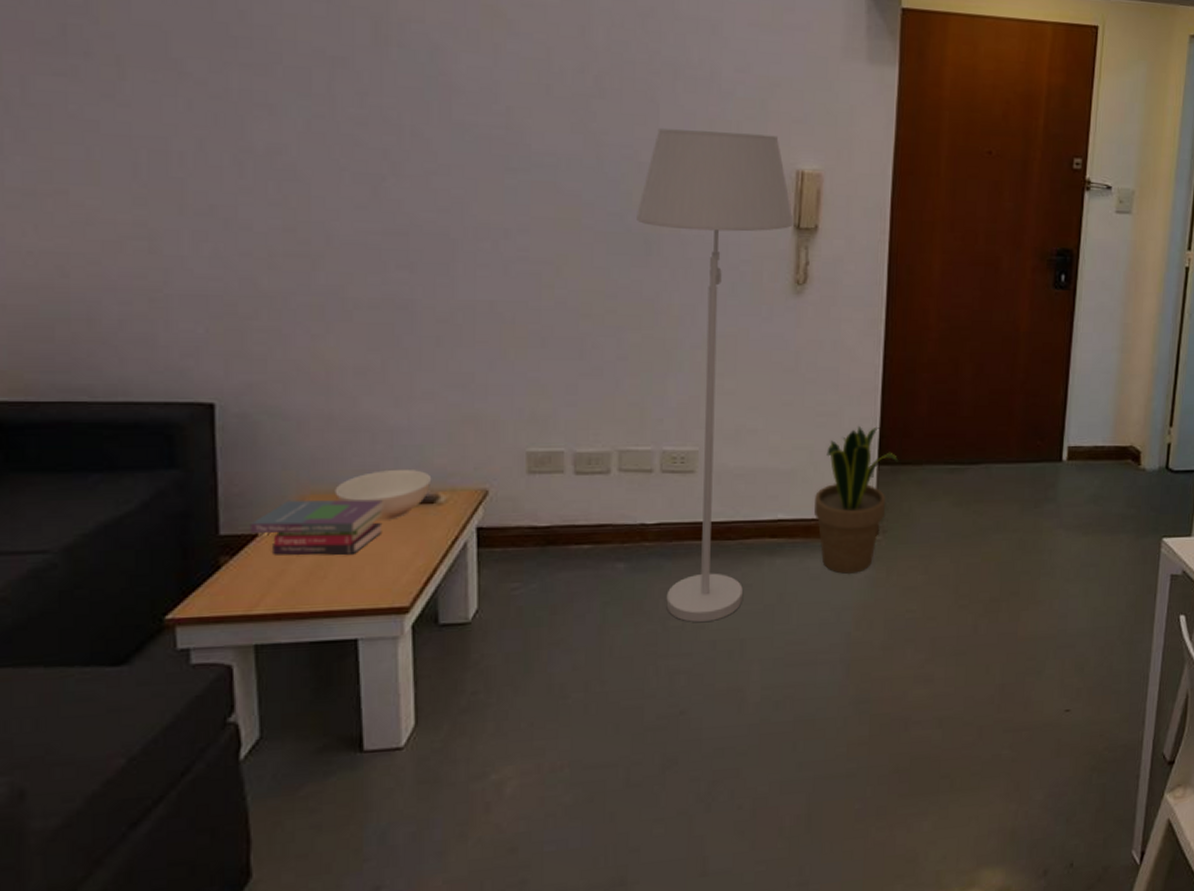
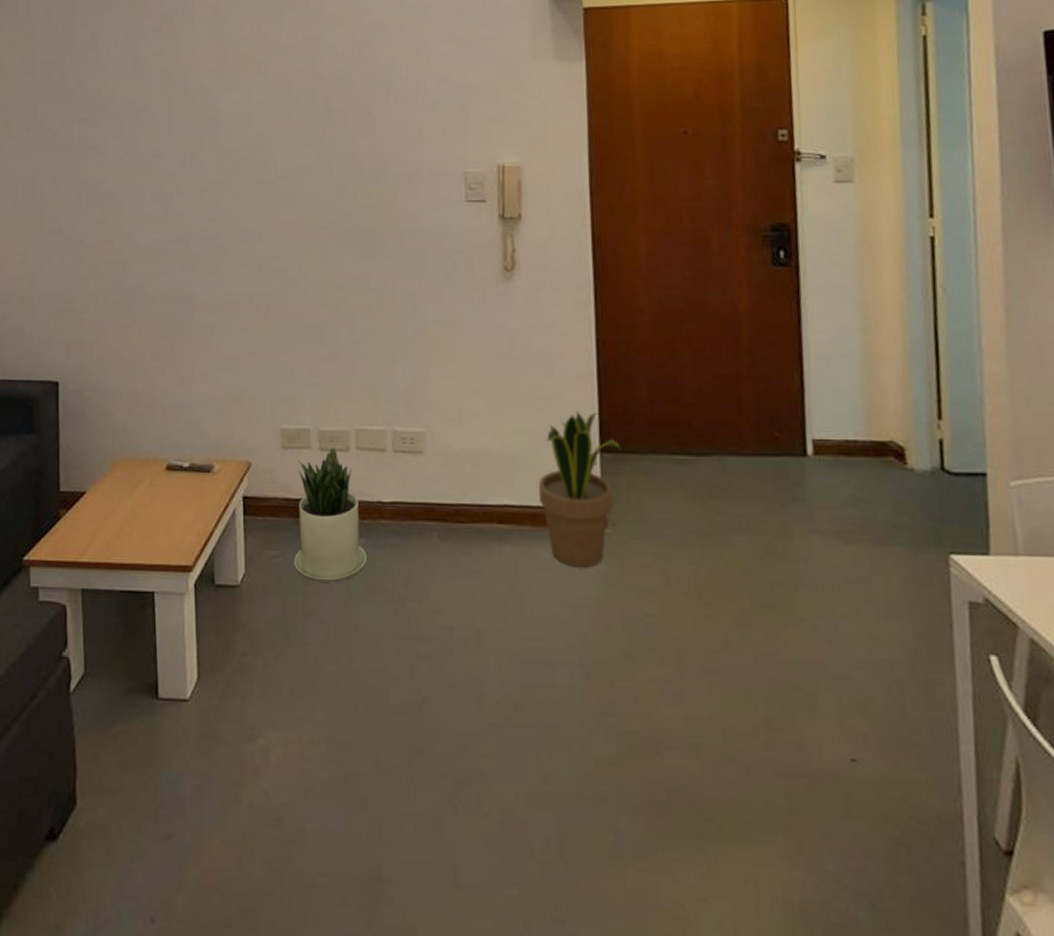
books: present [249,499,385,556] -> none [80,464,173,516]
bowl: present [335,470,432,522] -> none [138,441,208,487]
planter: none [539,469,626,611] -> present [294,447,368,583]
floor lamp: present [637,128,794,623] -> none [362,135,498,607]

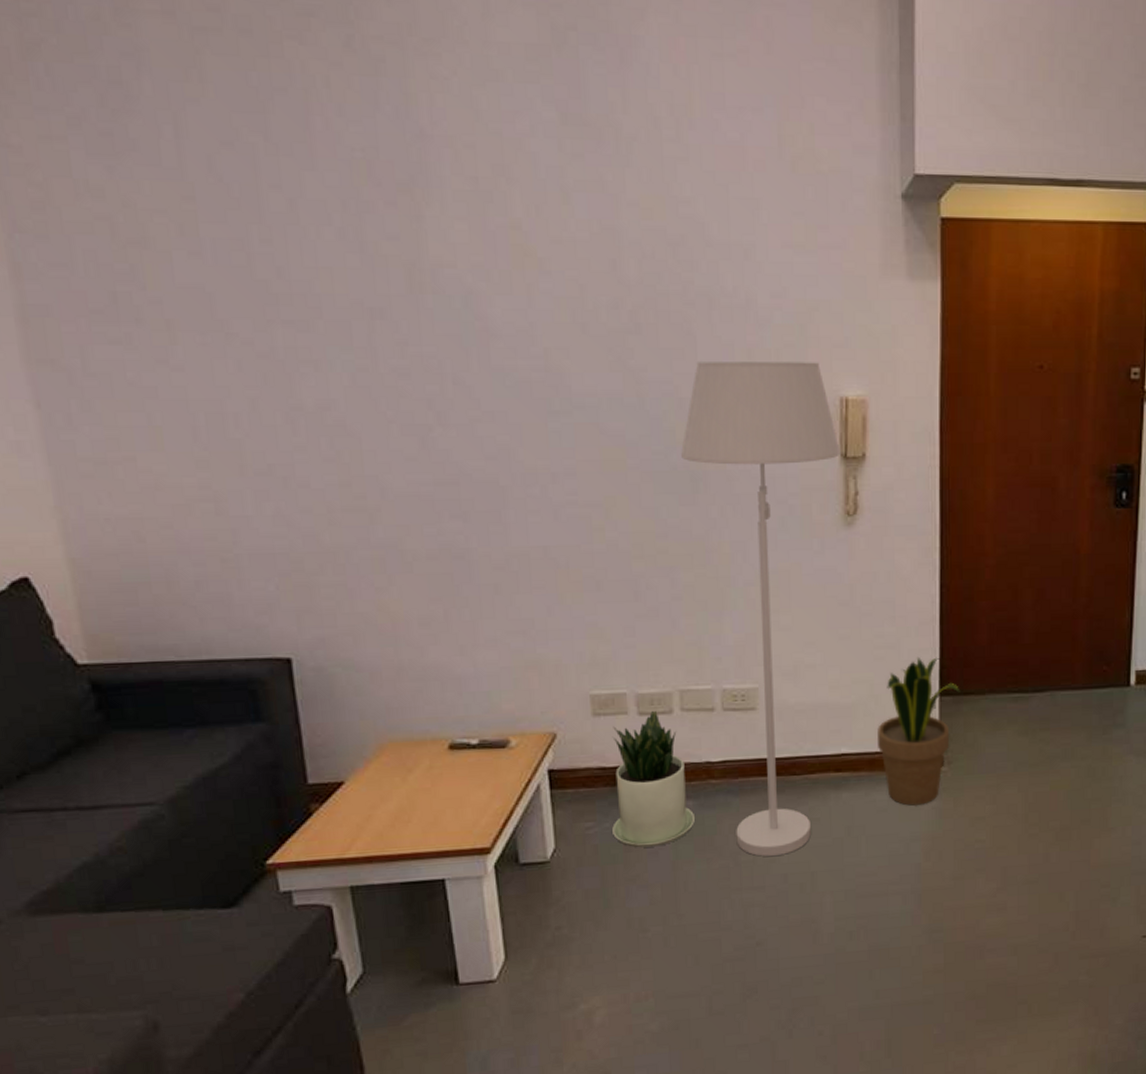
floor lamp: none [362,135,498,607] -> present [681,362,840,857]

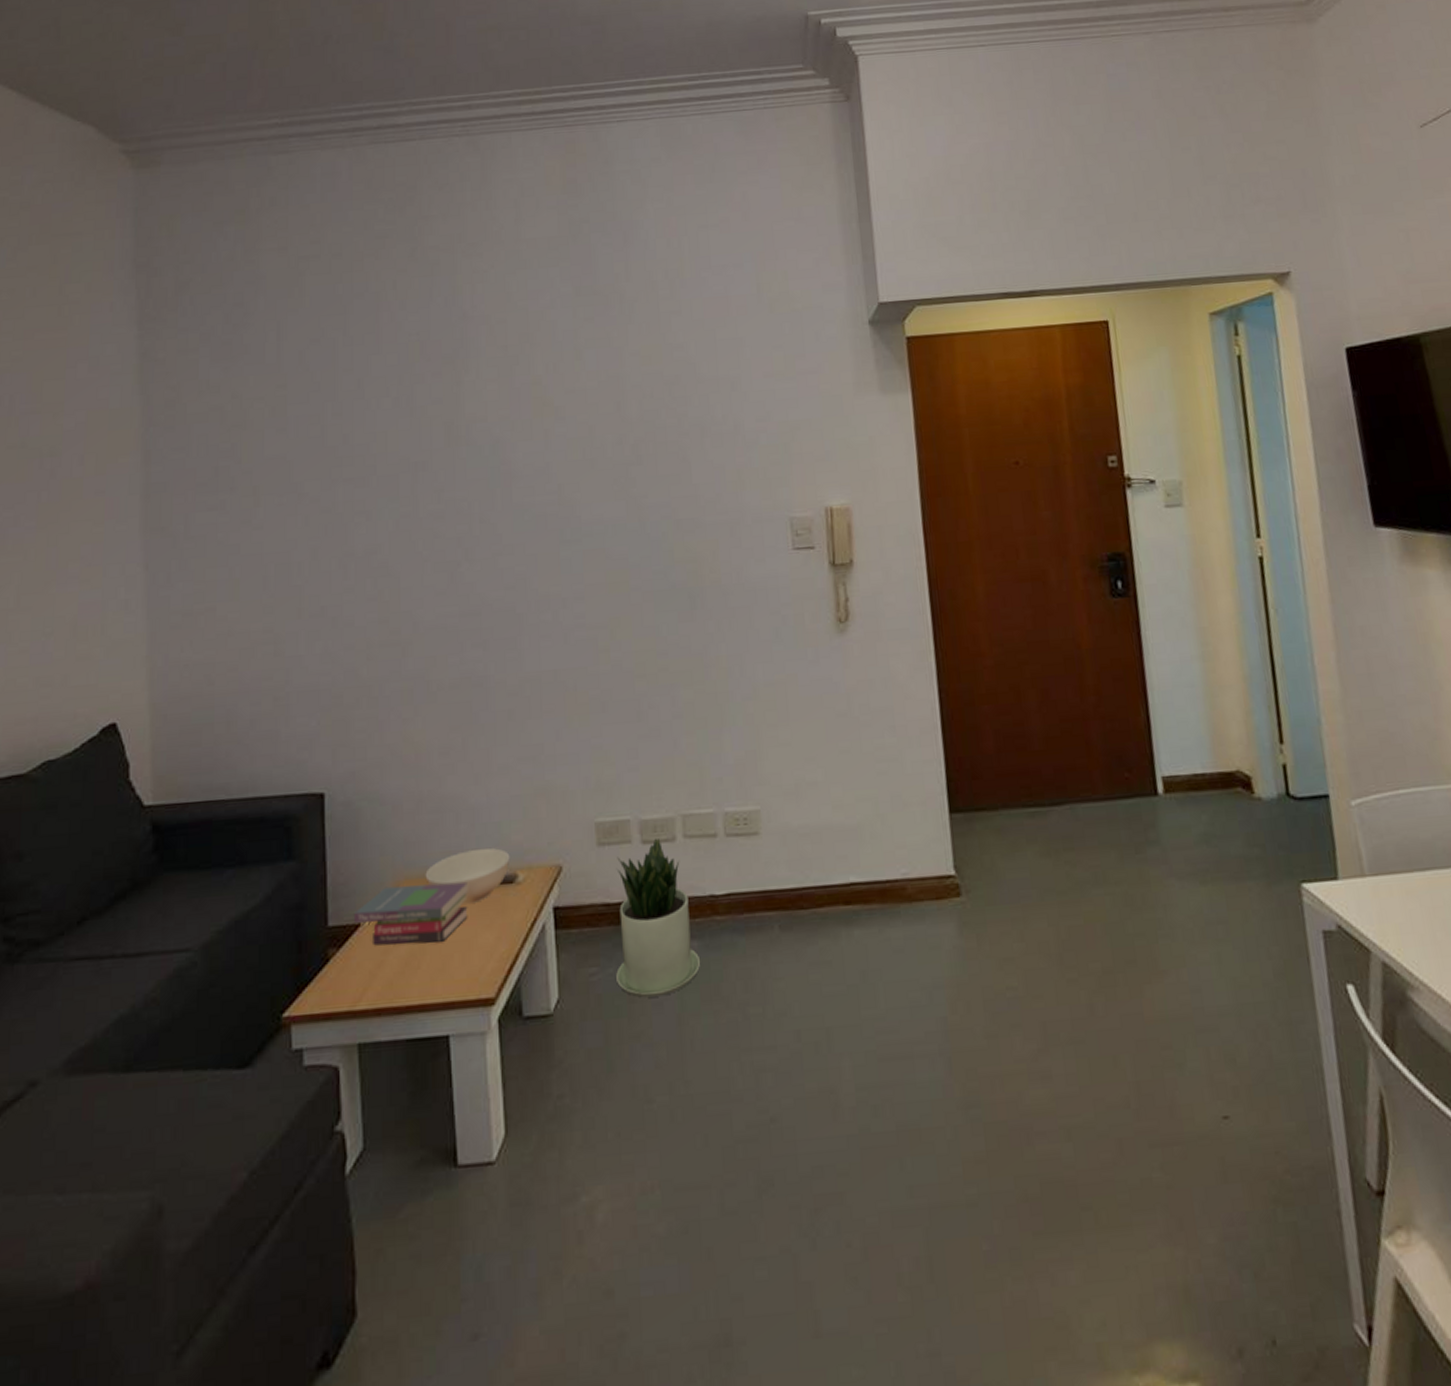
books: none [334,746,459,802] -> present [353,882,469,946]
bowl: none [411,716,502,767] -> present [425,848,510,906]
floor lamp: present [681,362,840,857] -> none [679,476,829,1009]
potted plant: present [878,656,961,806] -> none [886,769,972,945]

